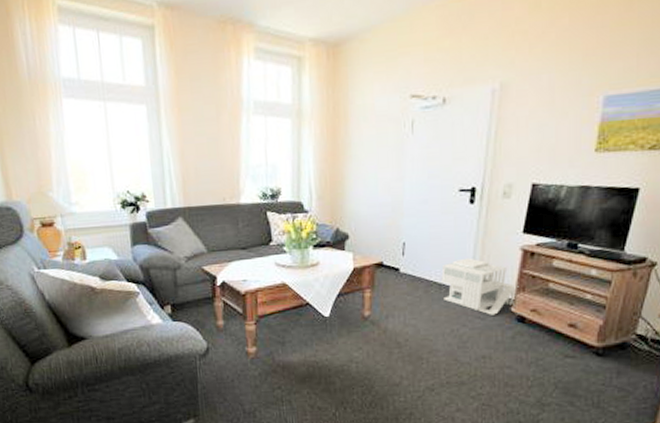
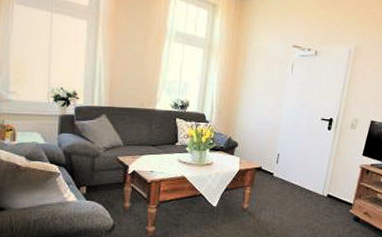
architectural model: present [441,257,519,315] -> none [303,170,357,215]

